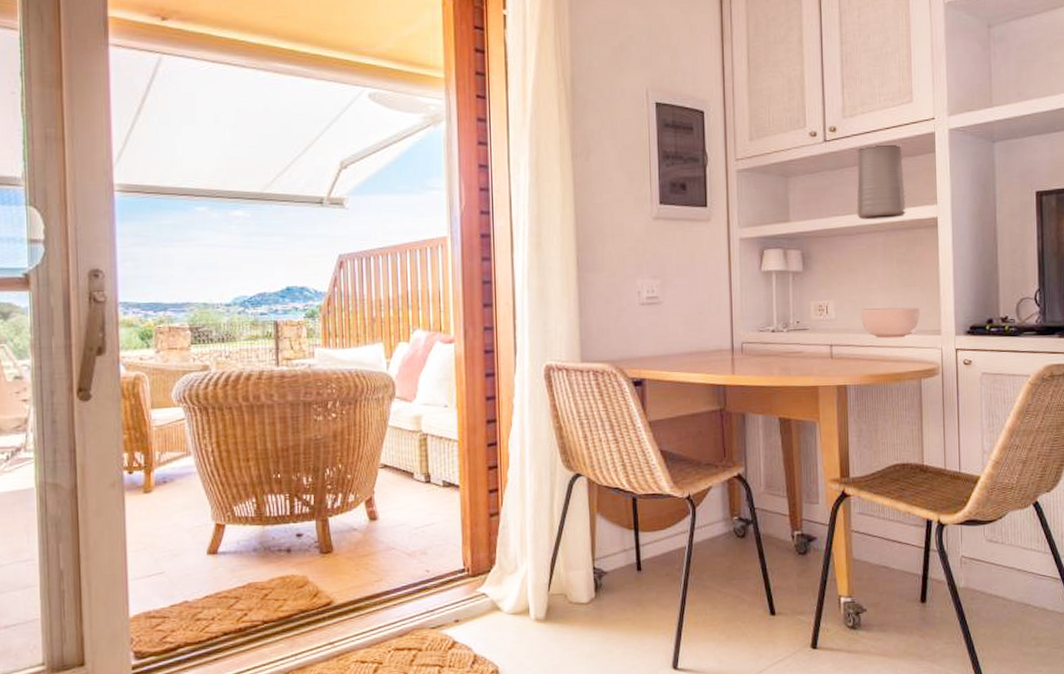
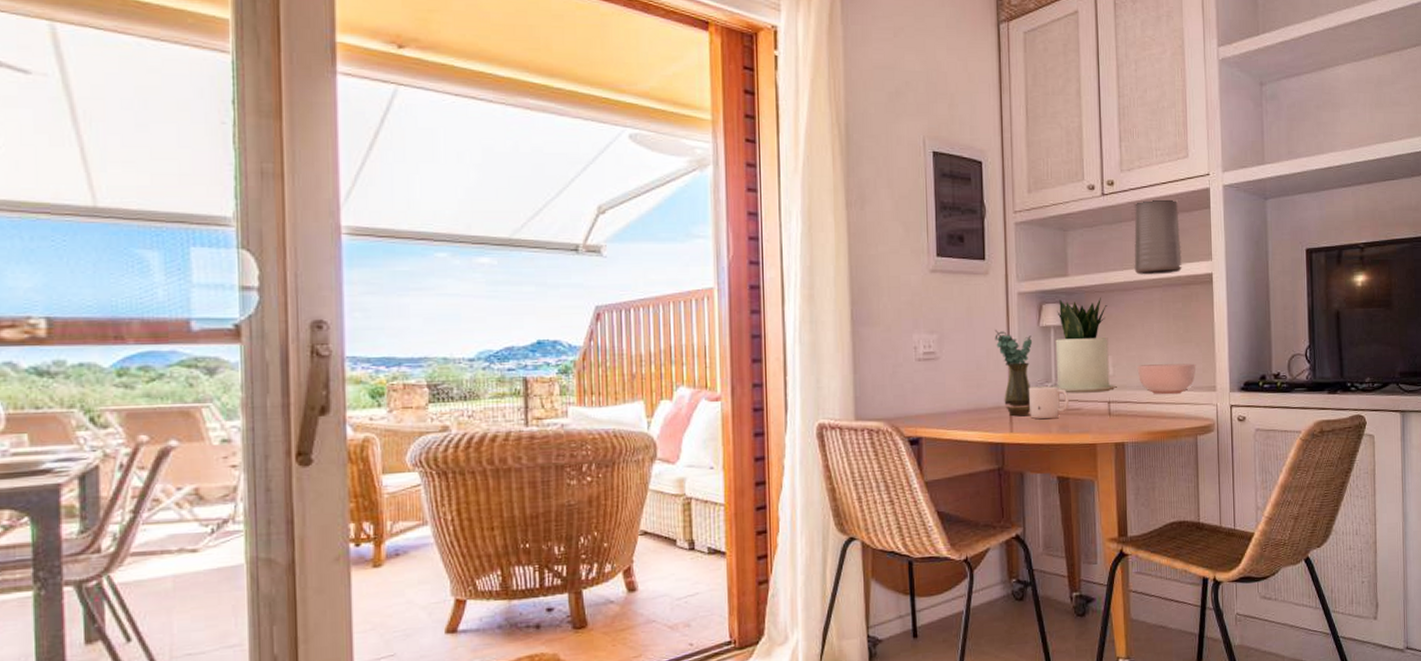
vase: none [716,275,755,359] -> present [994,330,1033,417]
mug: none [749,330,791,362] -> present [1028,386,1070,420]
planter: none [775,242,838,337] -> present [1053,298,1116,394]

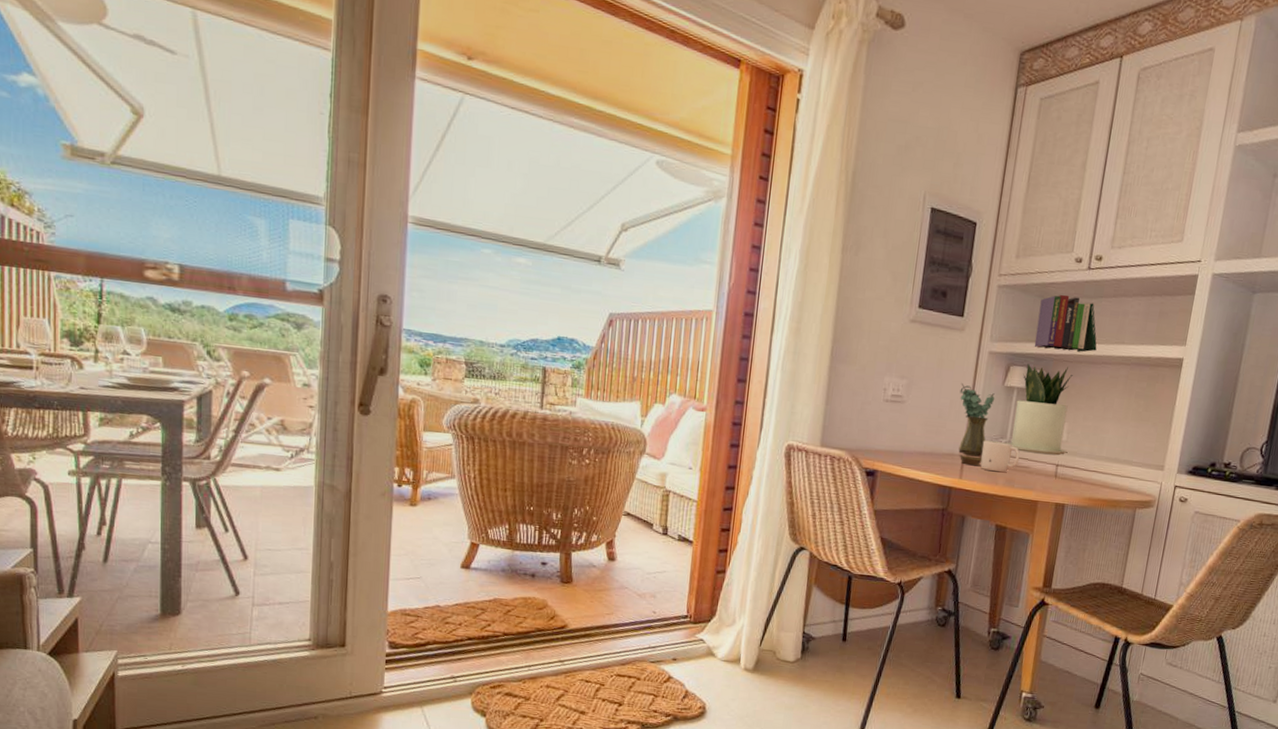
books: none [1061,224,1126,282] -> present [1034,294,1097,353]
vase: present [1134,199,1183,275] -> none [1106,278,1163,354]
bowl: present [1137,363,1196,395] -> none [1090,435,1149,468]

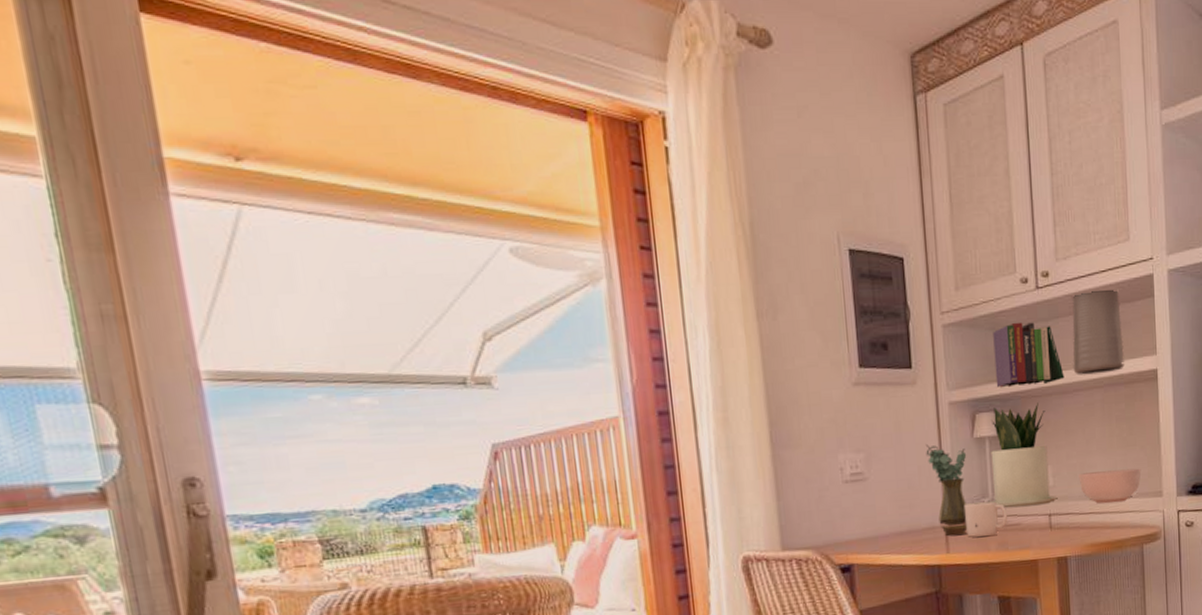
bowl: none [1090,435,1149,468] -> present [1078,468,1141,504]
vase: none [1106,278,1163,354] -> present [1072,288,1126,375]

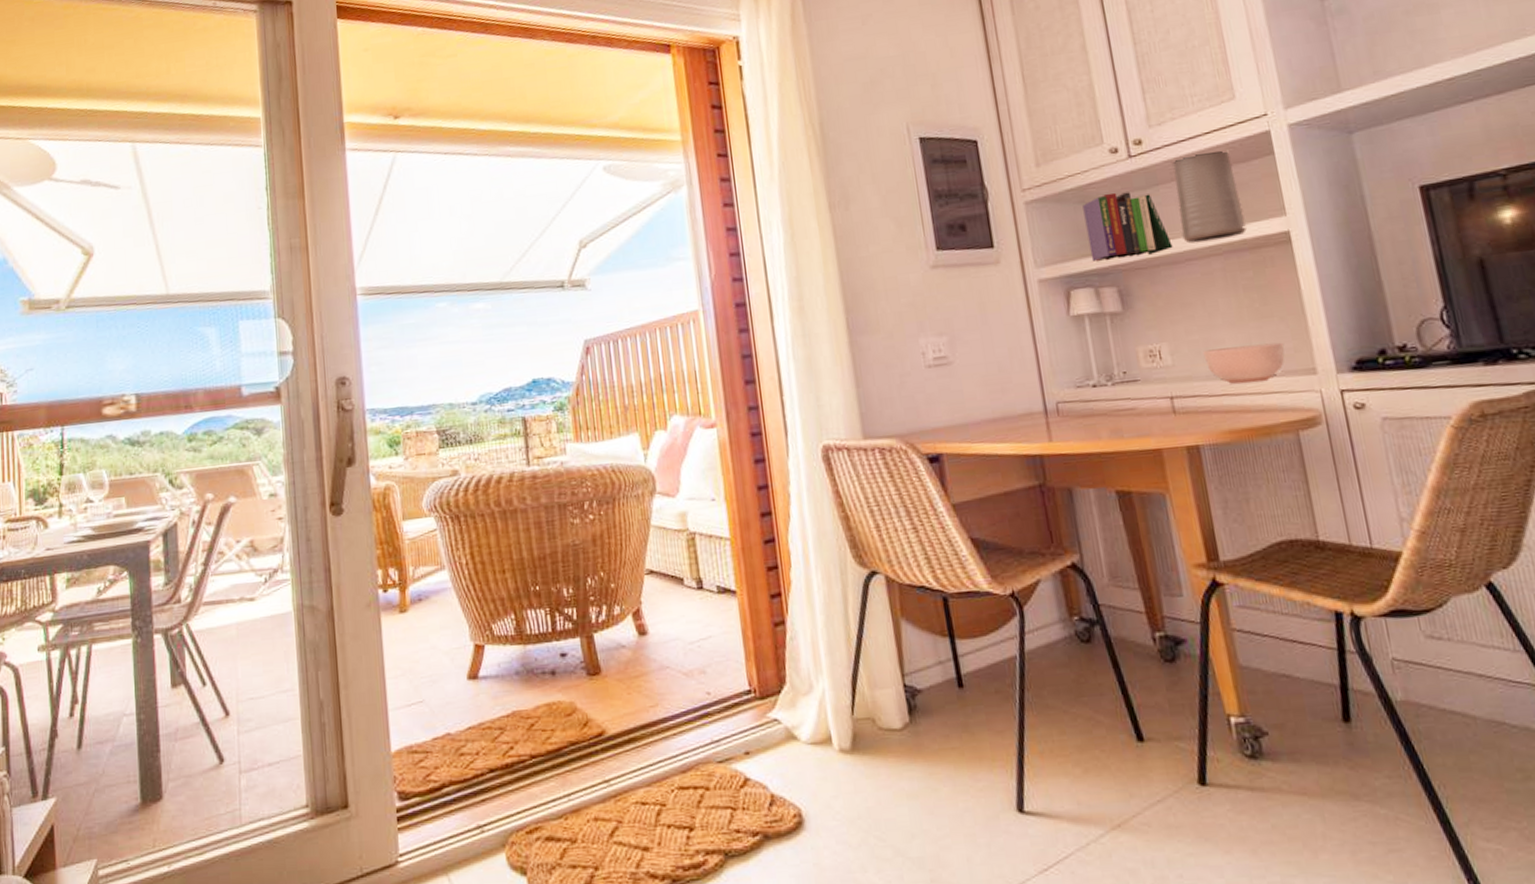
vase: present [925,445,968,537] -> none [1015,325,1072,423]
mug: present [963,501,1008,538] -> none [1064,383,1120,424]
planter: present [990,403,1057,509] -> none [1090,275,1178,391]

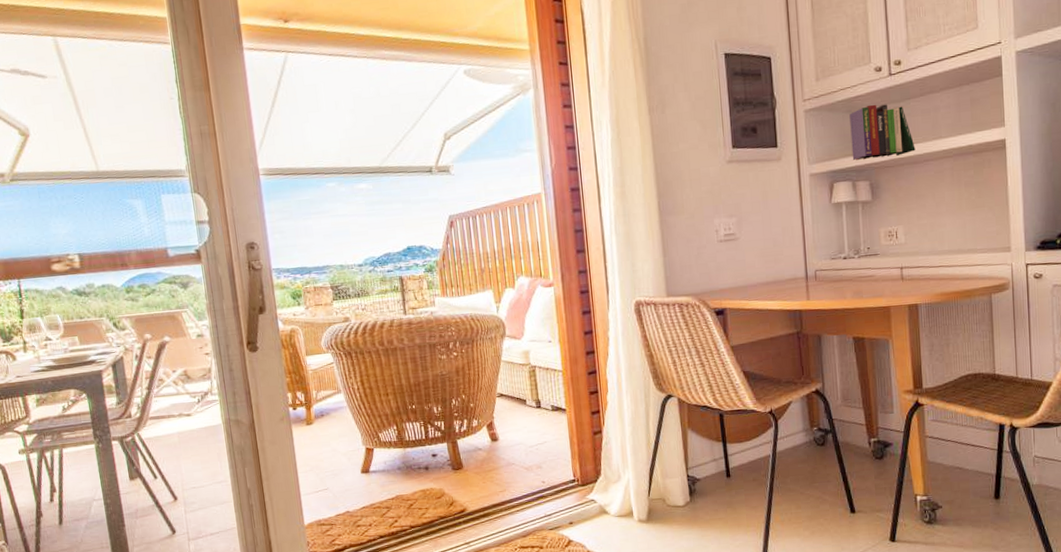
vase: present [1172,149,1248,244] -> none [923,71,974,148]
bowl: present [1203,342,1285,385] -> none [929,226,990,259]

